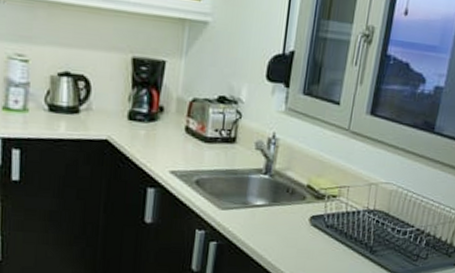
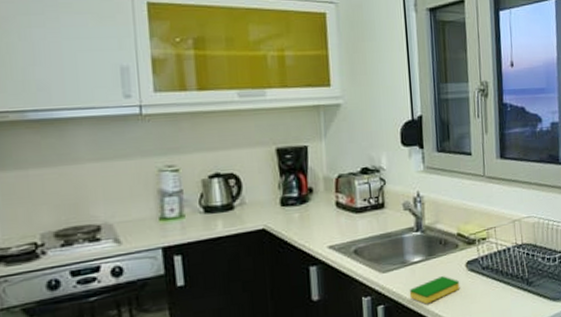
dish sponge: none [244,225,300,251] -> present [409,276,460,304]

